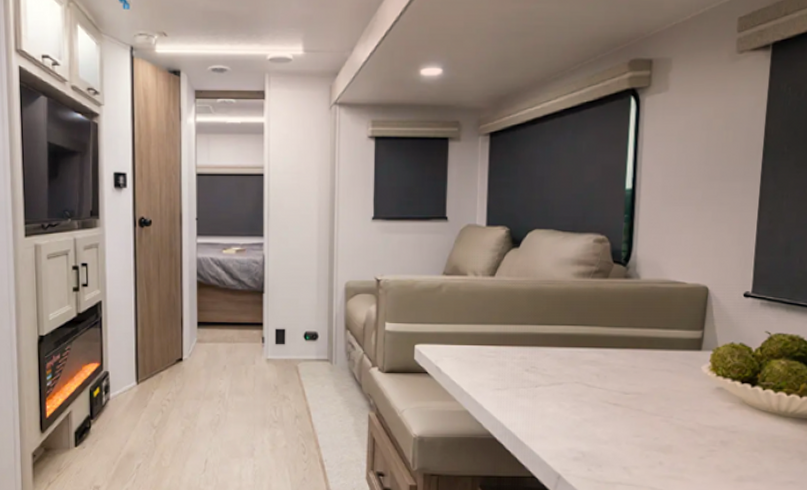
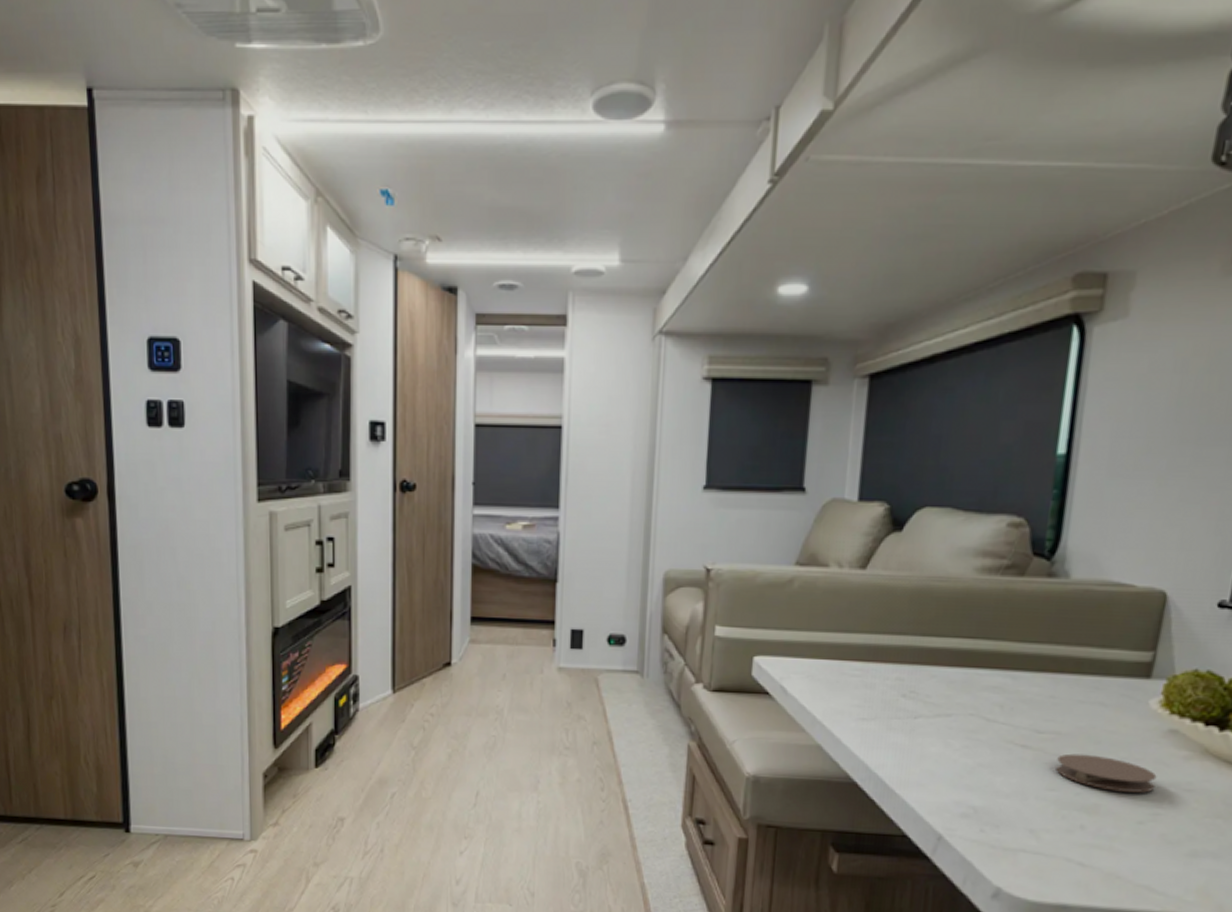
coaster: none [639,408,711,435] -> present [1056,753,1157,793]

